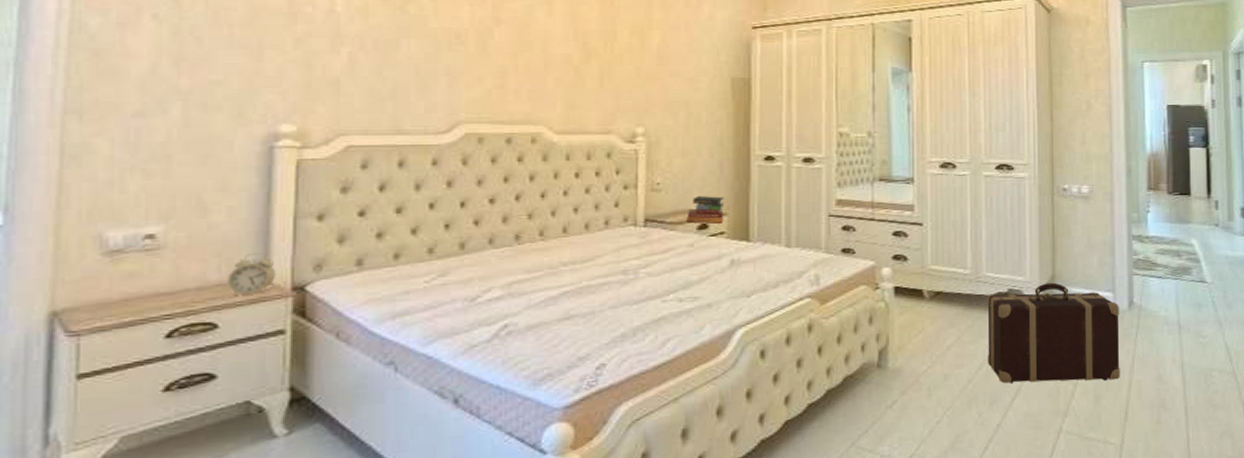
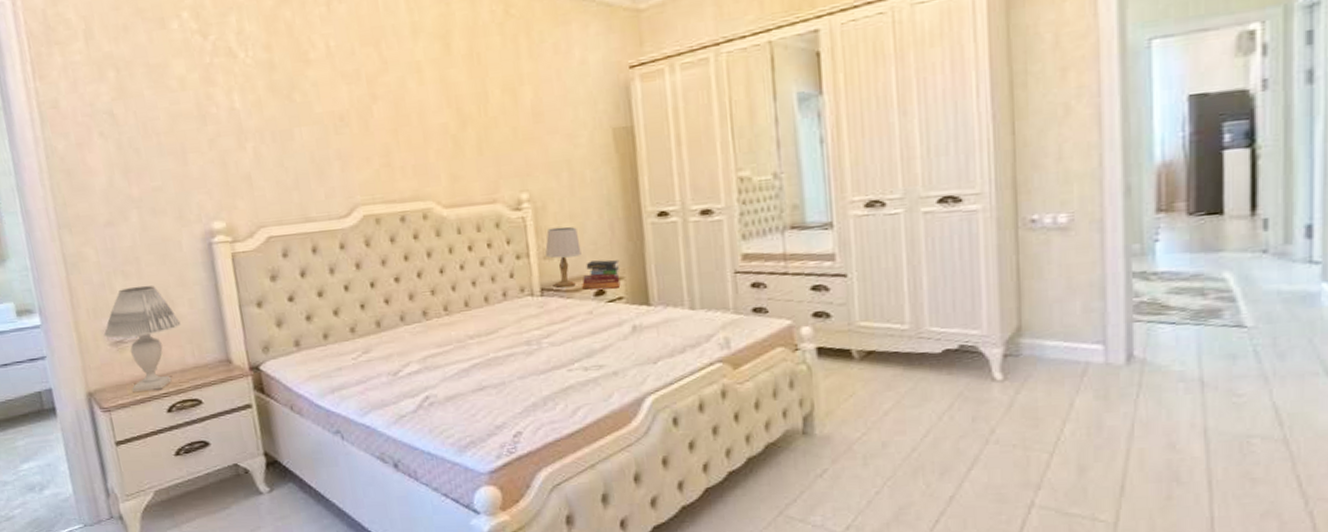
table lamp: none [95,187,210,314] -> present [103,285,181,393]
alarm clock: present [227,253,276,295] -> none [200,338,236,375]
table lamp: none [653,162,689,221] -> present [545,226,581,288]
suitcase: present [987,282,1120,384] -> none [932,335,1114,452]

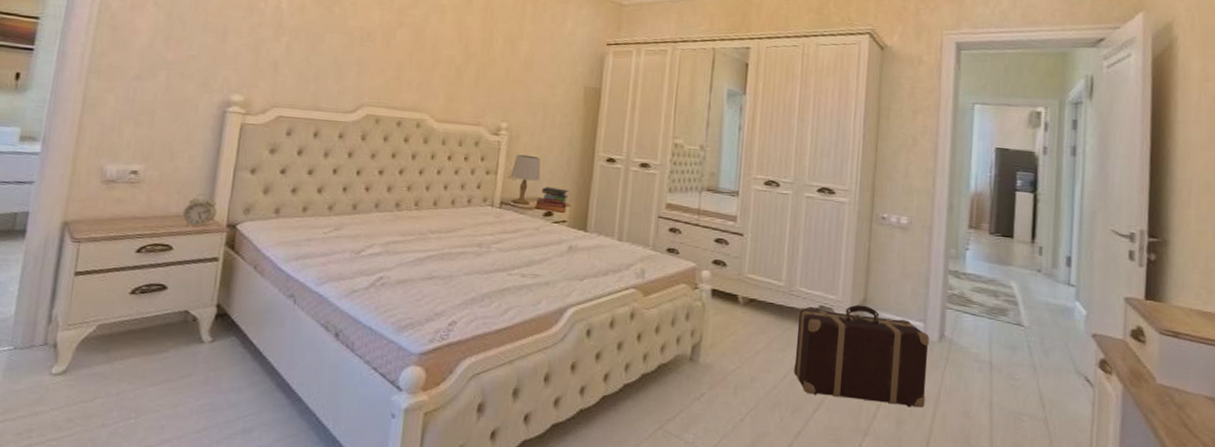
table lamp: present [103,285,181,393] -> none [98,135,175,230]
alarm clock: none [200,338,236,375] -> present [182,194,217,227]
suitcase: none [932,335,1114,452] -> present [794,304,929,408]

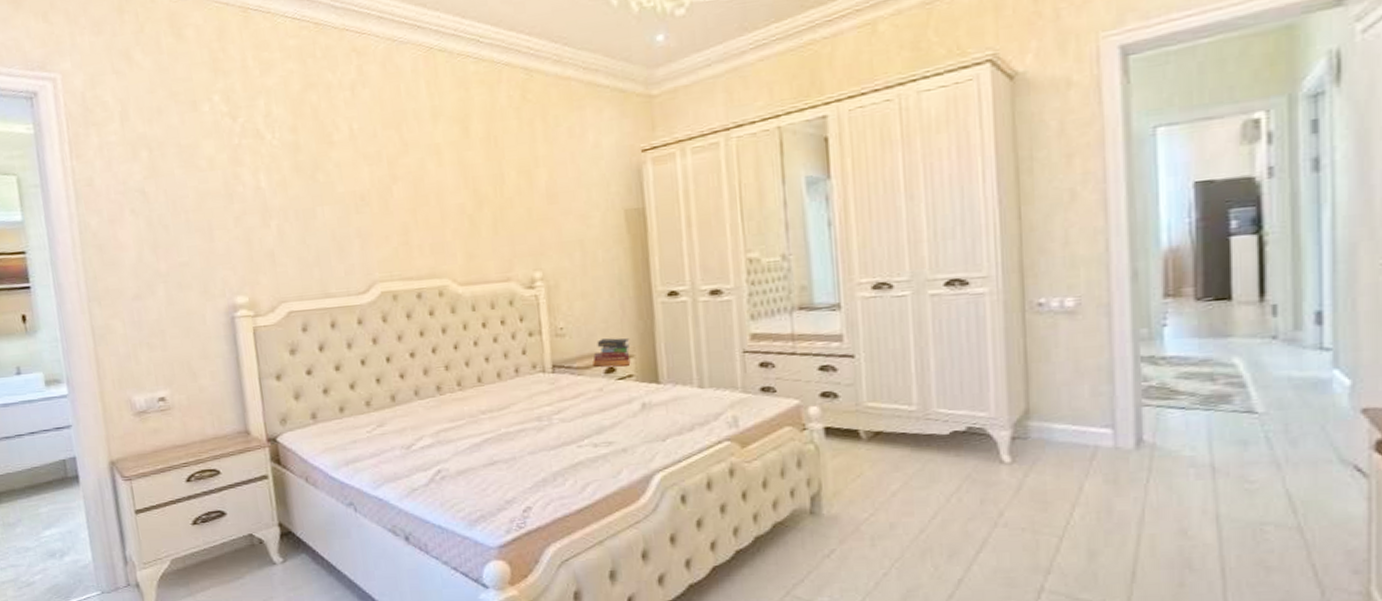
alarm clock: present [182,194,217,227] -> none [219,410,254,446]
table lamp: present [510,154,541,206] -> none [556,305,593,365]
suitcase: present [794,304,929,408] -> none [940,418,1124,535]

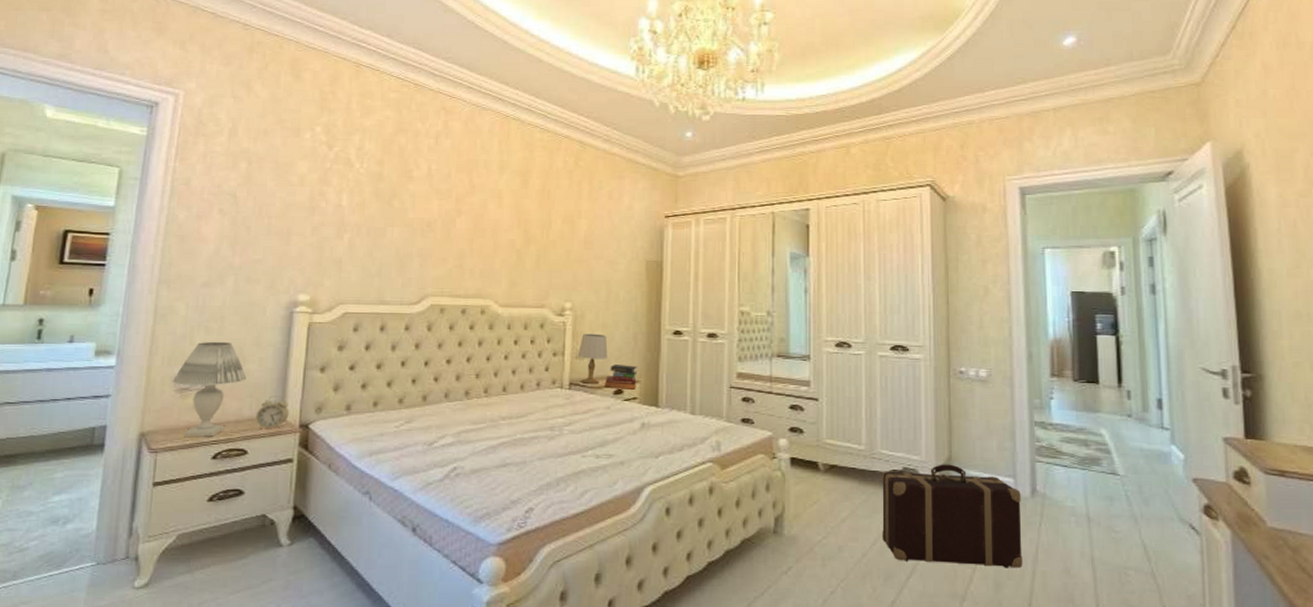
table lamp: none [127,357,202,462] -> present [172,341,247,438]
alarm clock: none [219,410,254,446] -> present [255,396,289,429]
table lamp: none [556,305,593,365] -> present [577,333,608,385]
suitcase: none [940,418,1124,535] -> present [882,464,1023,569]

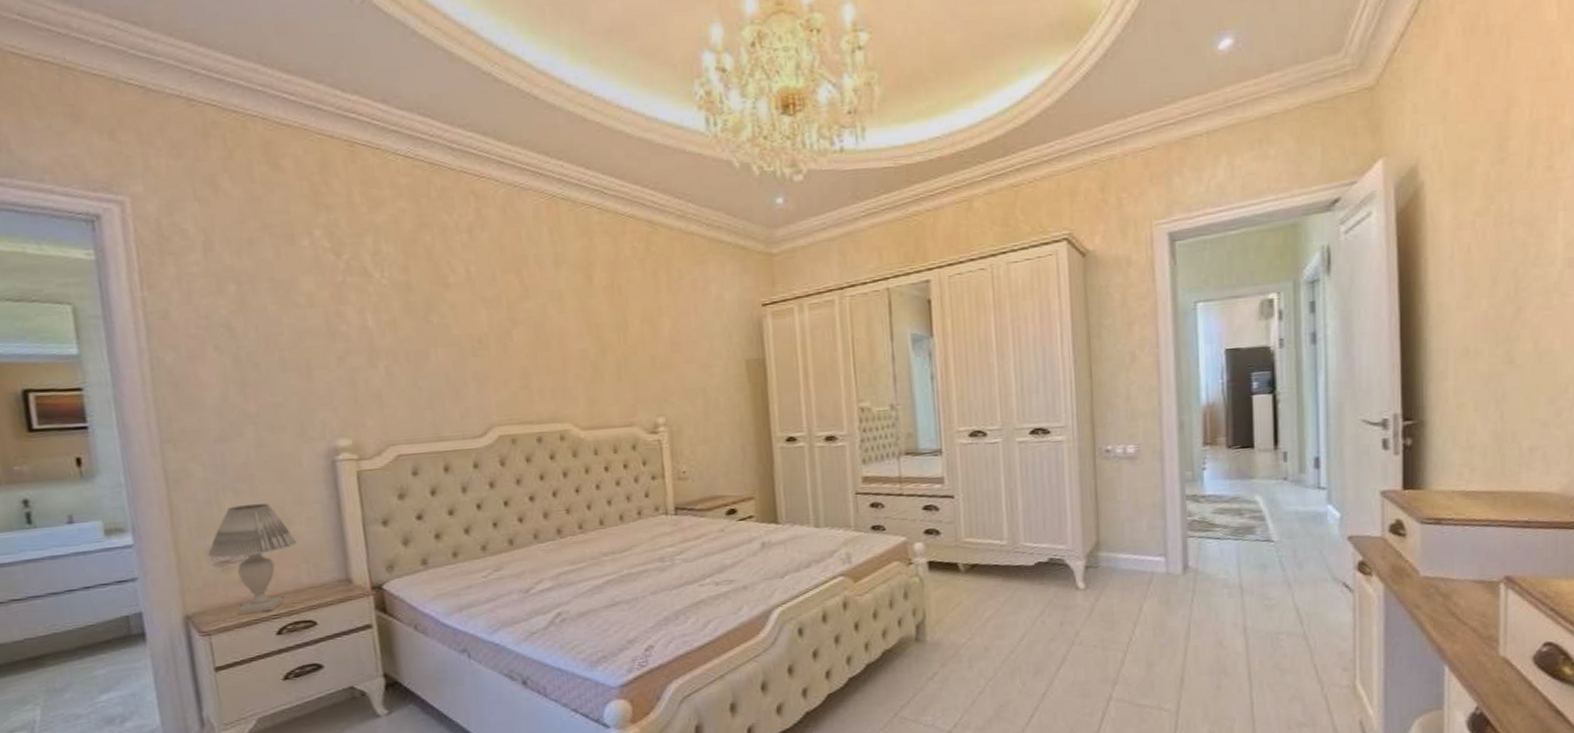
alarm clock: present [255,396,289,429] -> none [317,557,356,596]
table lamp: present [577,333,608,385] -> none [679,449,715,508]
books: present [604,365,638,390] -> none [714,481,751,509]
suitcase: present [882,464,1023,569] -> none [1026,549,1175,653]

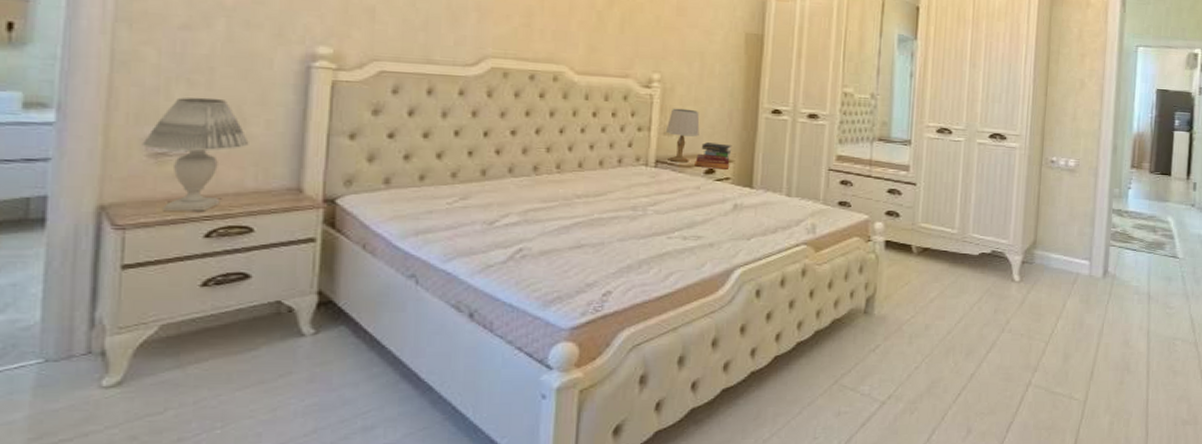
table lamp: none [679,449,715,508] -> present [665,108,700,163]
books: none [714,481,751,509] -> present [695,142,732,169]

